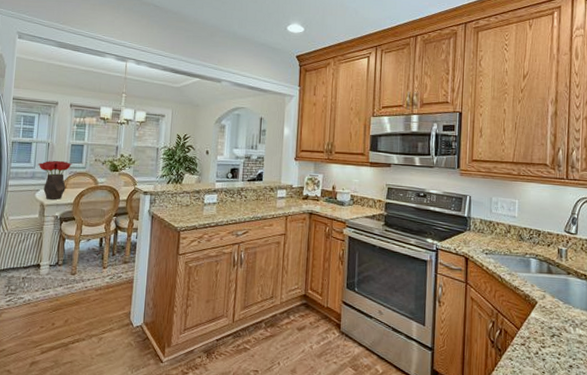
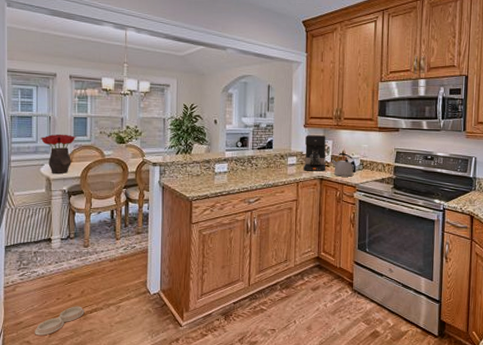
pet bowl: none [16,335,67,366] -> present [35,306,85,337]
coffee maker: none [293,168,317,206] -> present [303,135,326,172]
kettle: none [321,187,347,213] -> present [331,153,356,178]

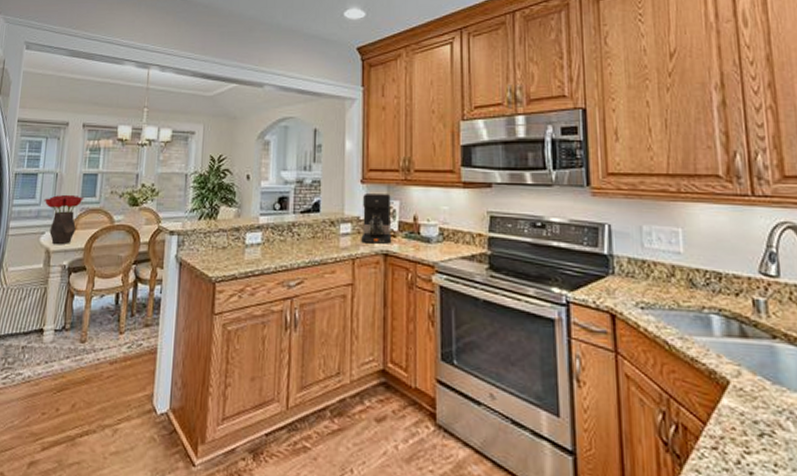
pet bowl: present [35,306,85,337] -> none [11,425,74,467]
kettle: present [331,153,356,178] -> none [398,218,434,253]

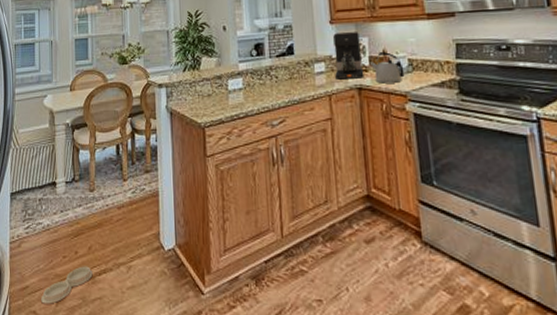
pet bowl: none [11,425,74,467] -> present [41,266,93,305]
bouquet: present [44,194,85,245] -> none [43,59,79,106]
kettle: none [398,218,434,253] -> present [369,52,405,85]

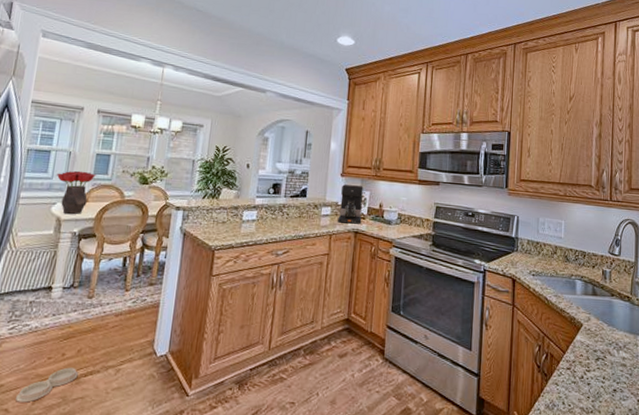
bouquet: none [43,59,79,106] -> present [56,170,97,215]
kettle: present [369,52,405,85] -> none [367,205,394,232]

